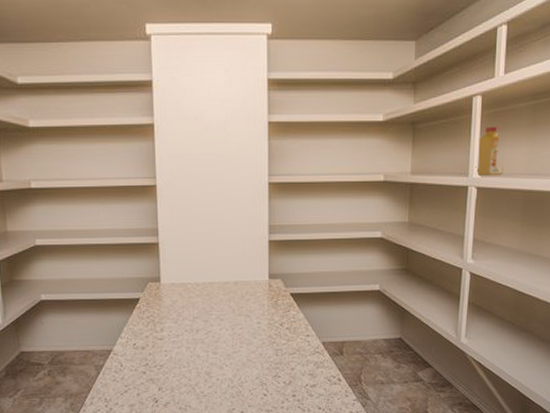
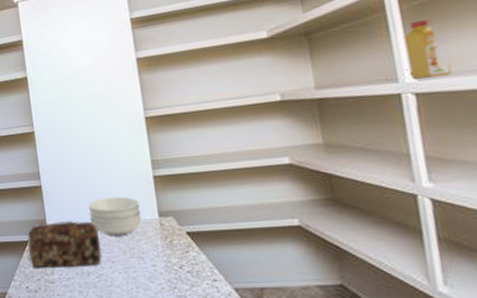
bread loaf: none [138,278,213,325] -> present [27,220,102,268]
bowl: none [204,258,253,295] -> present [87,196,142,236]

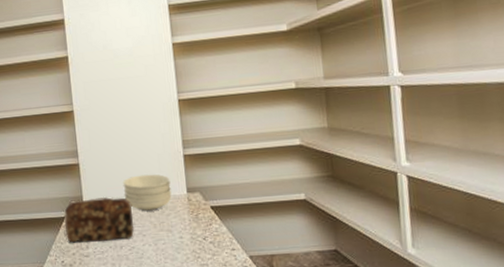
juice bottle: present [402,19,452,79] -> none [393,22,429,74]

